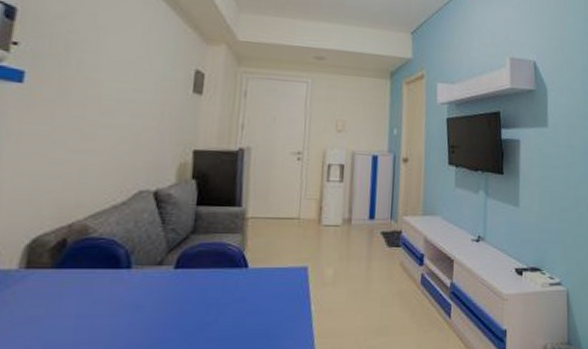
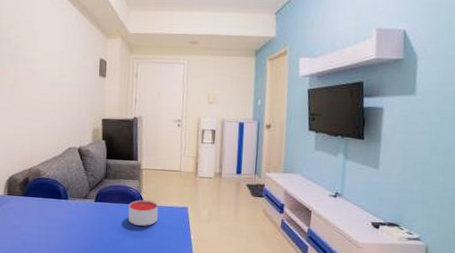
candle: none [223,261,268,298] -> present [128,200,158,226]

